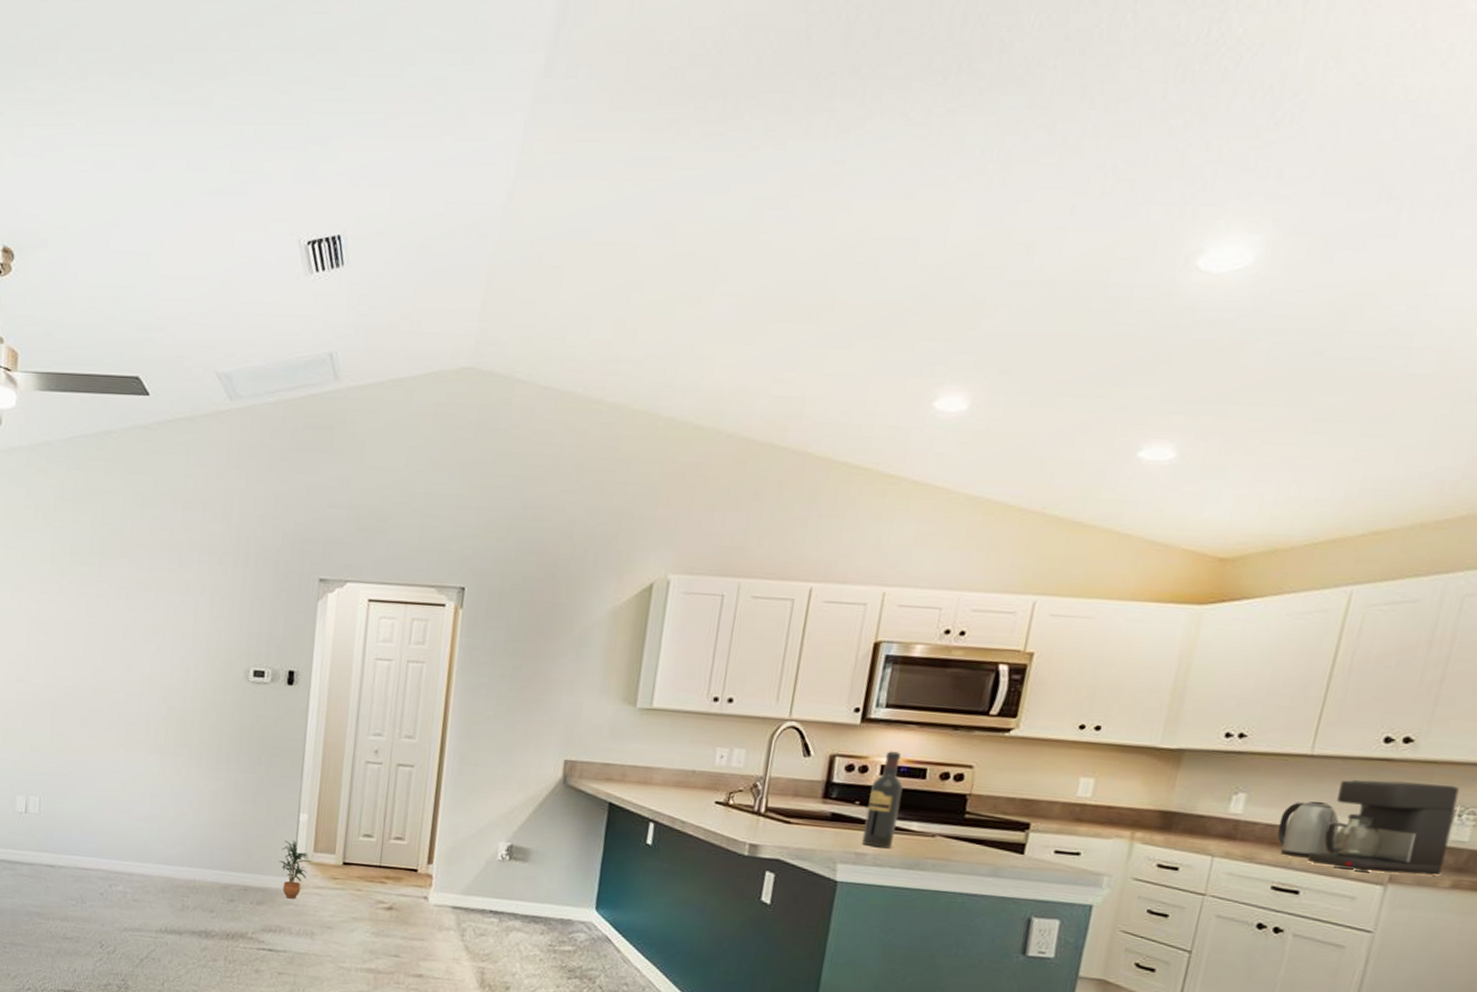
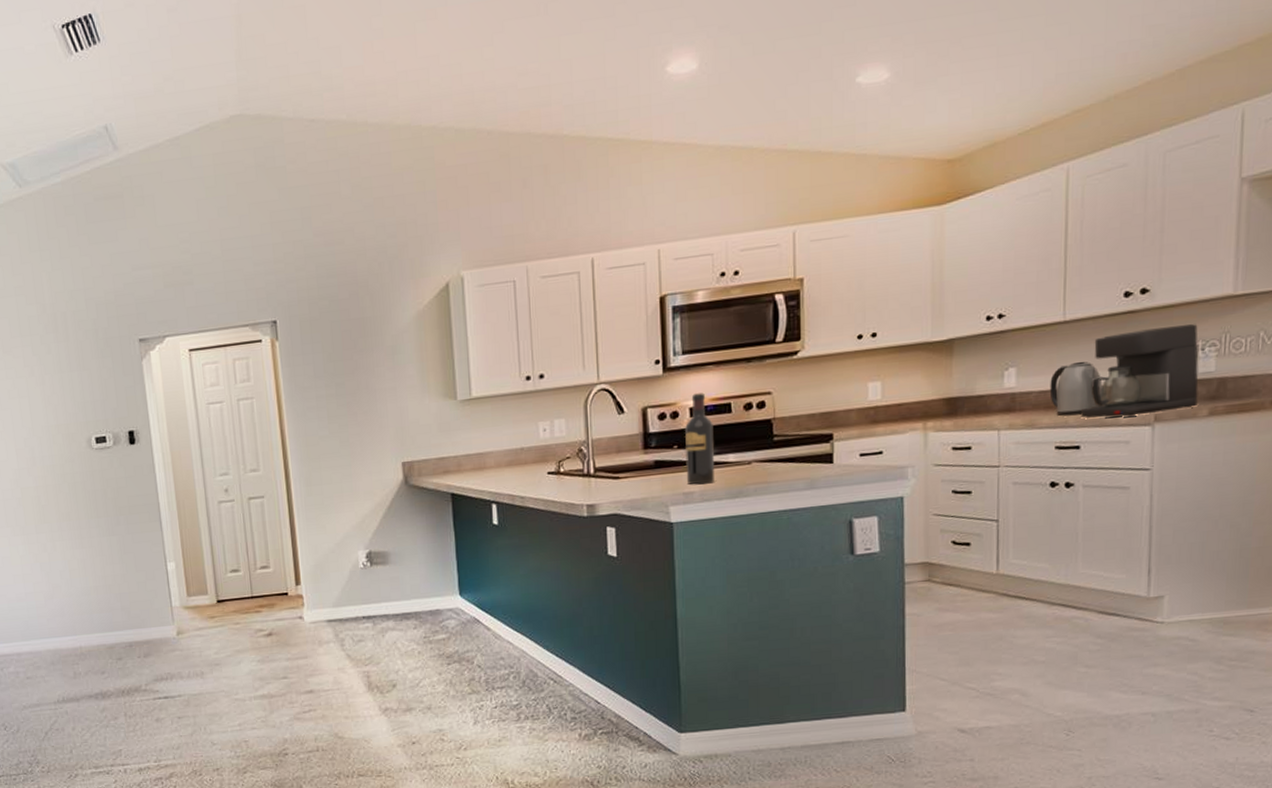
potted plant: present [279,840,311,899] -> none [157,589,187,646]

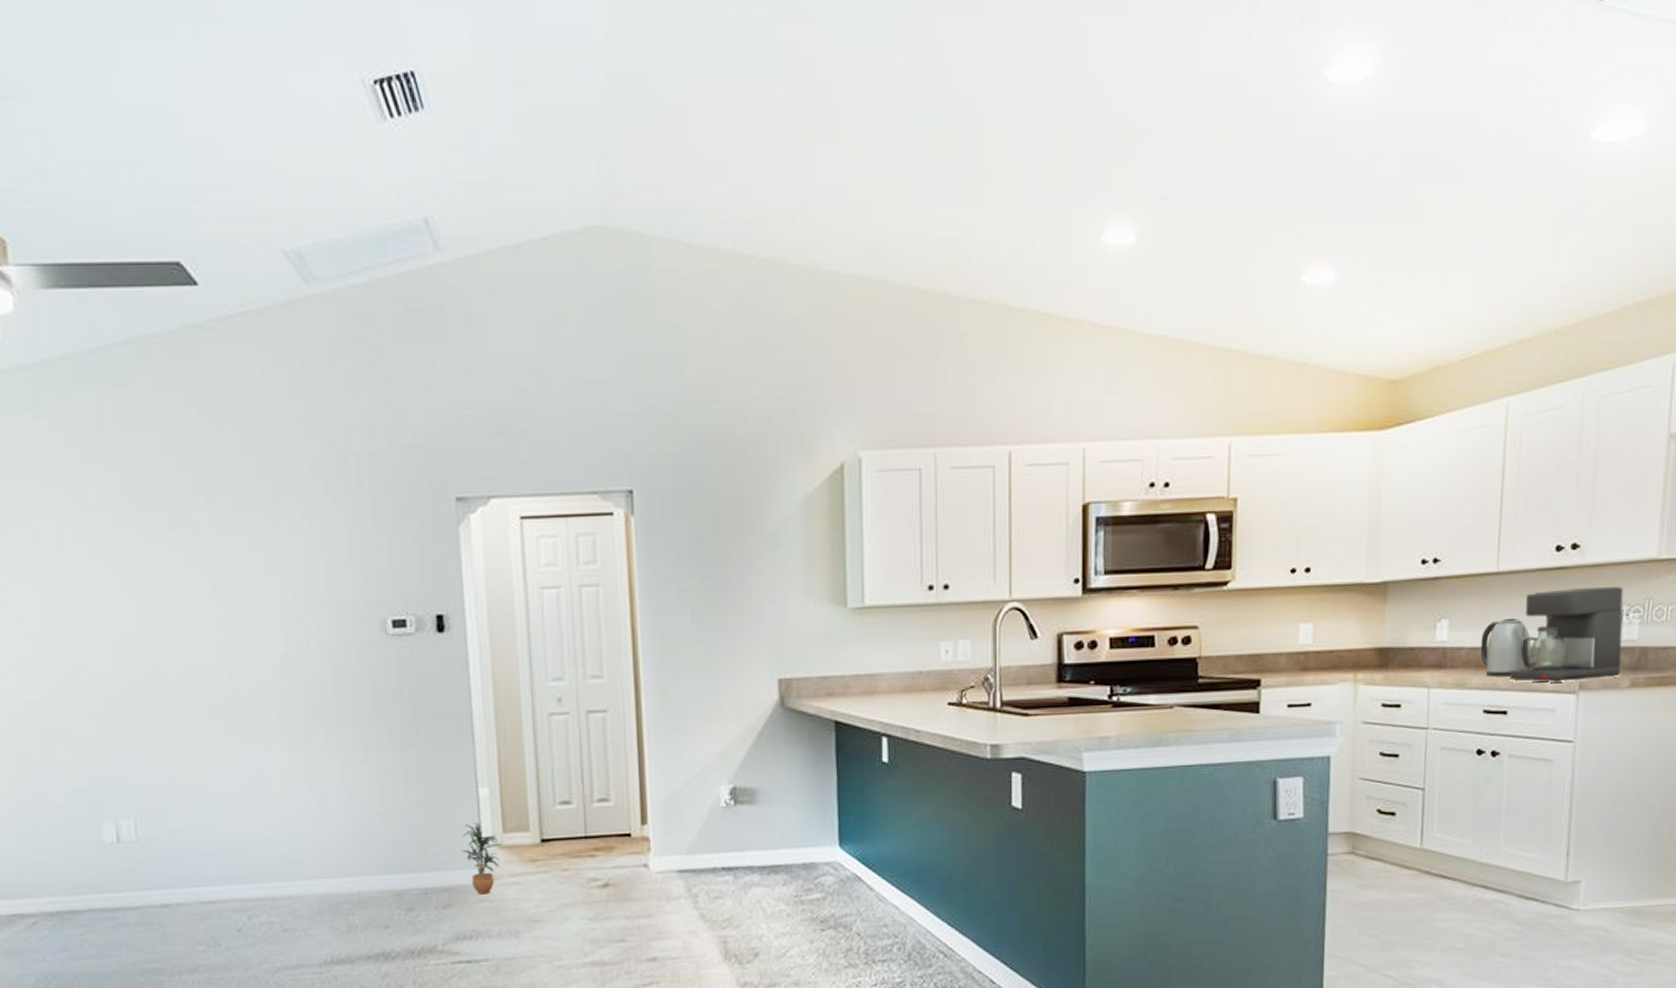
potted plant: none [157,589,187,646] -> present [462,822,502,895]
wine bottle: present [685,393,715,485] -> none [1102,621,1135,729]

